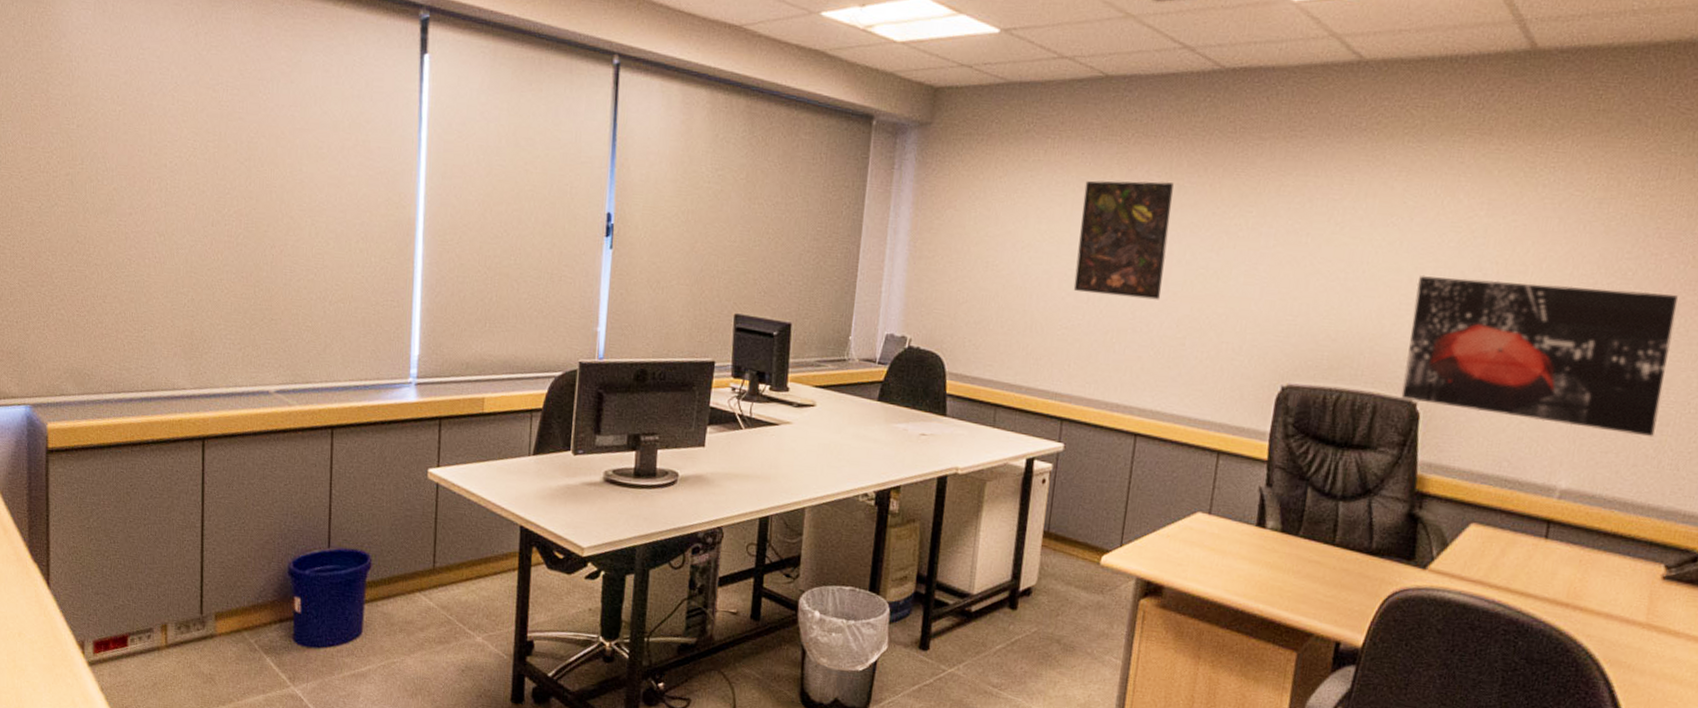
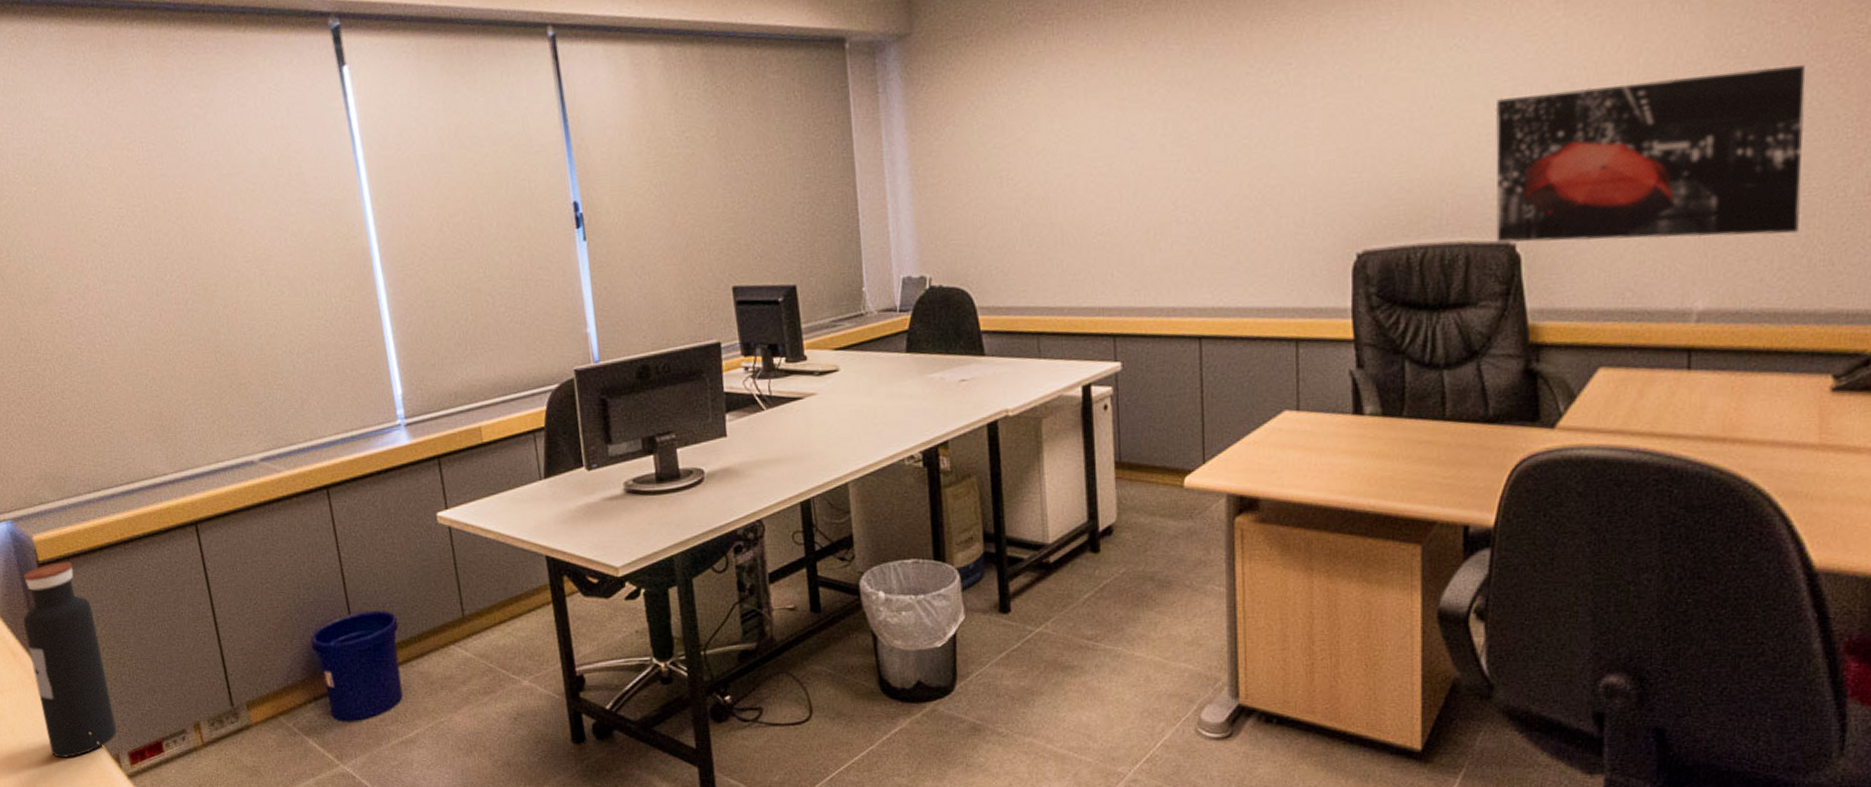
water bottle: none [20,452,89,637] -> present [23,562,118,758]
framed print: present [1073,180,1174,300] -> none [1096,48,1203,191]

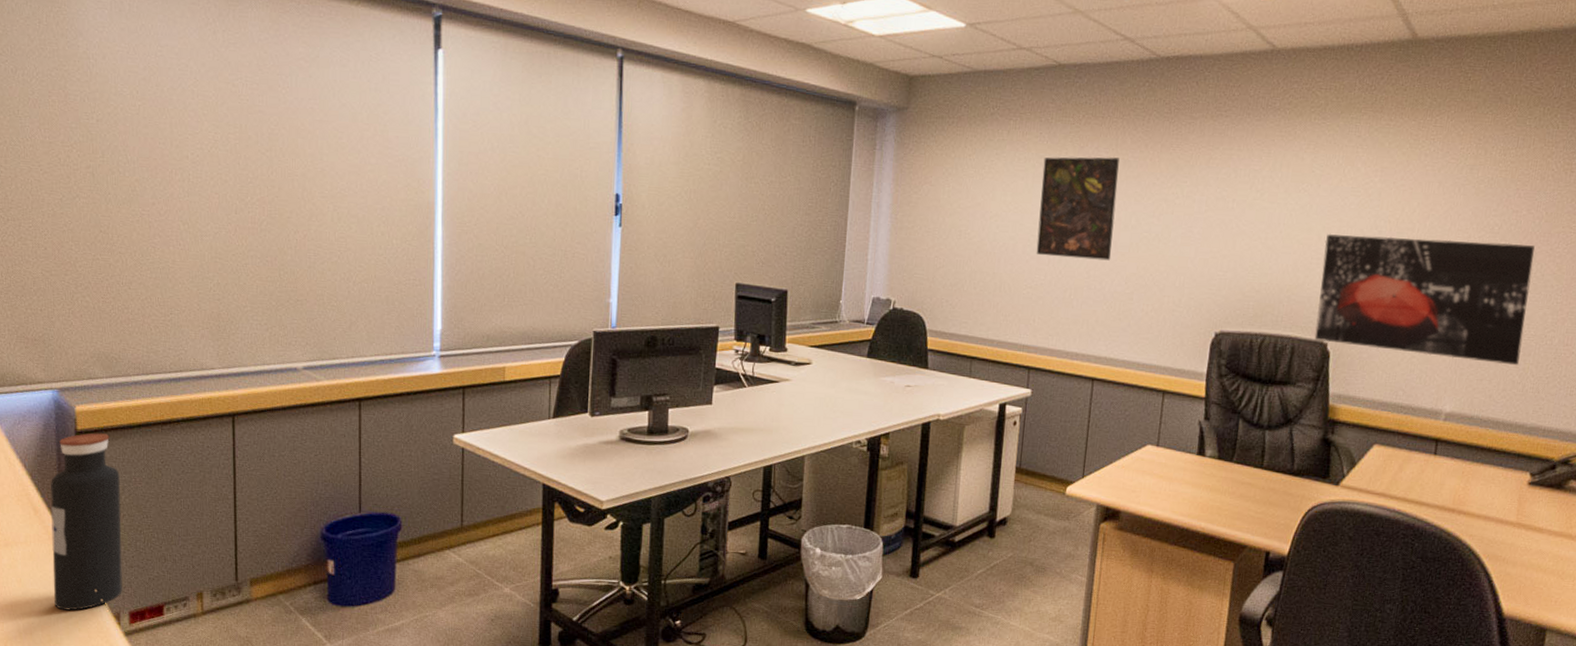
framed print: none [1096,48,1203,191] -> present [1036,157,1119,261]

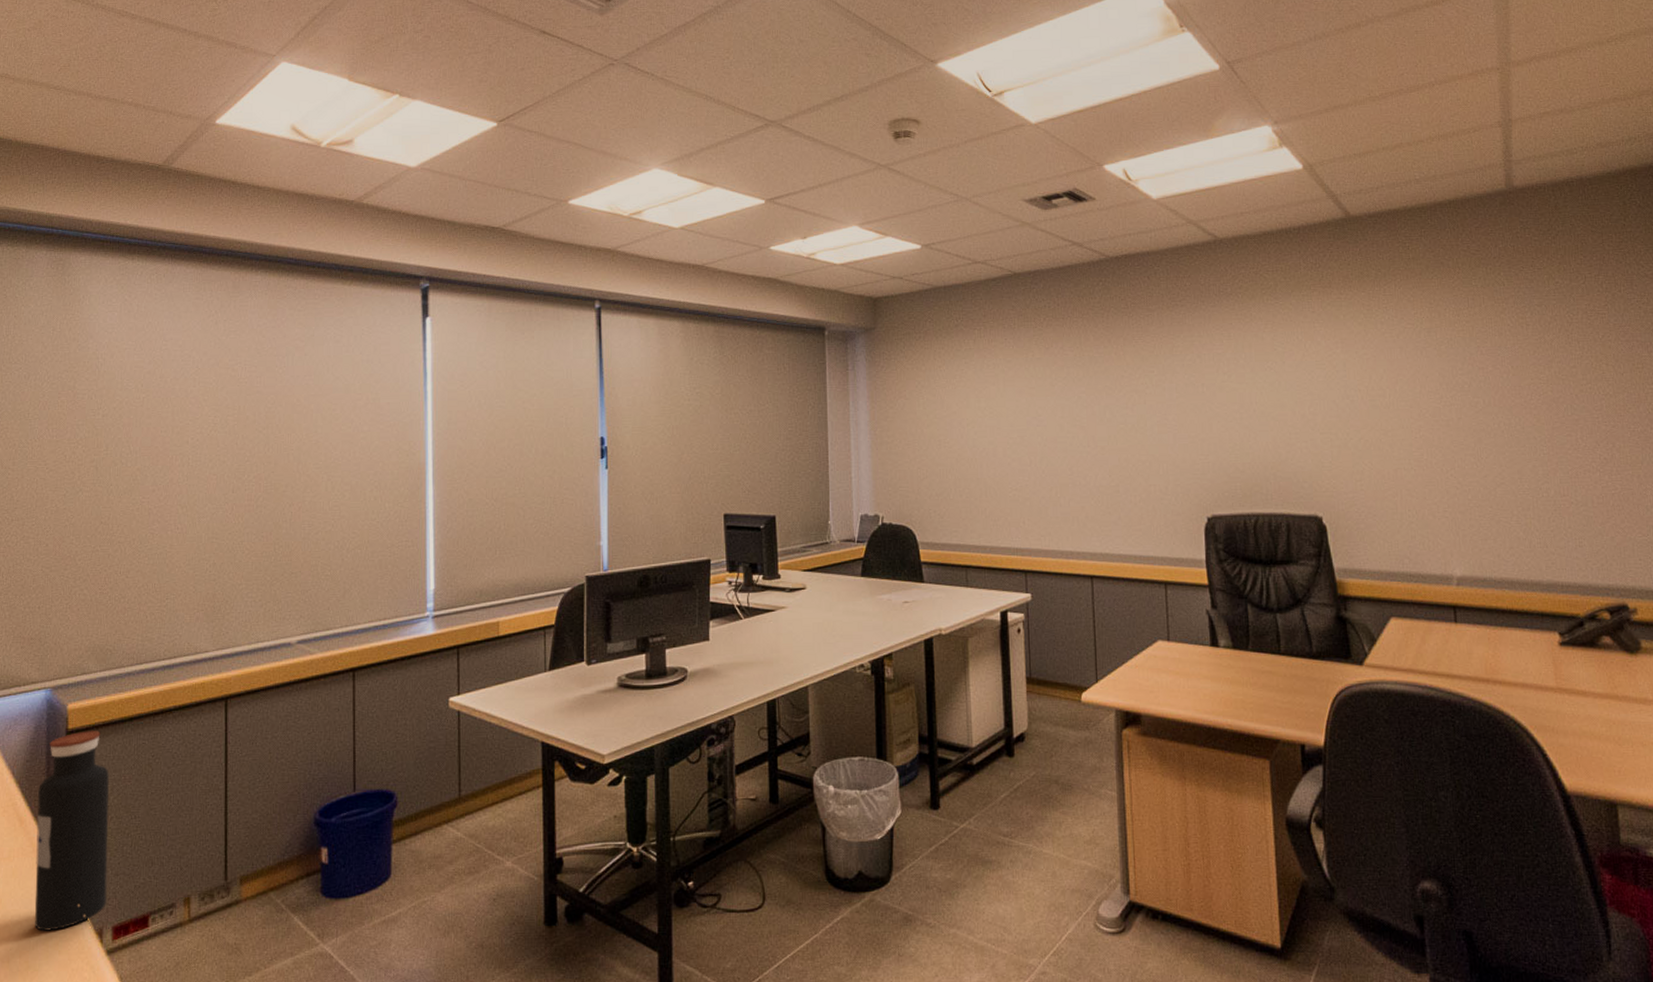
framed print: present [1036,157,1119,261] -> none [1012,355,1092,457]
wall art: present [1314,233,1535,366] -> none [1299,399,1521,522]

